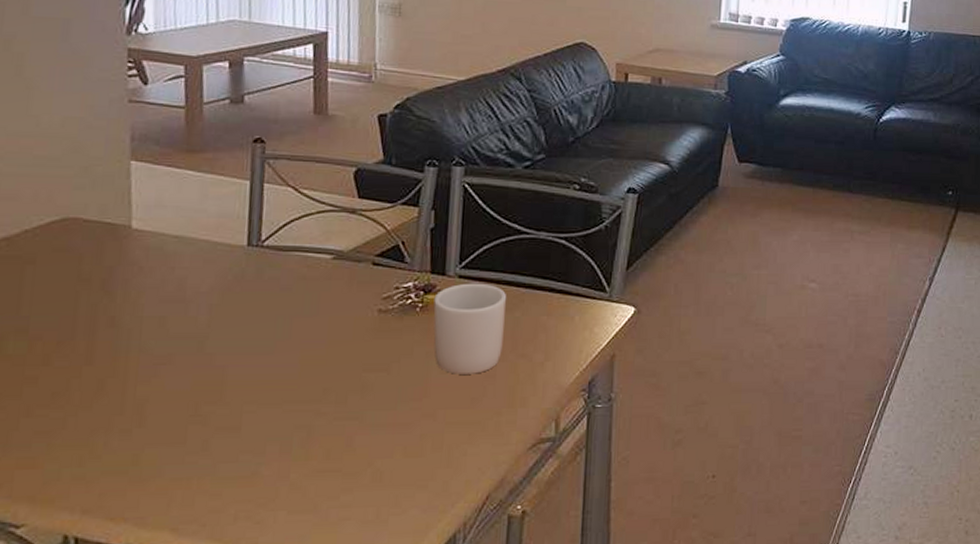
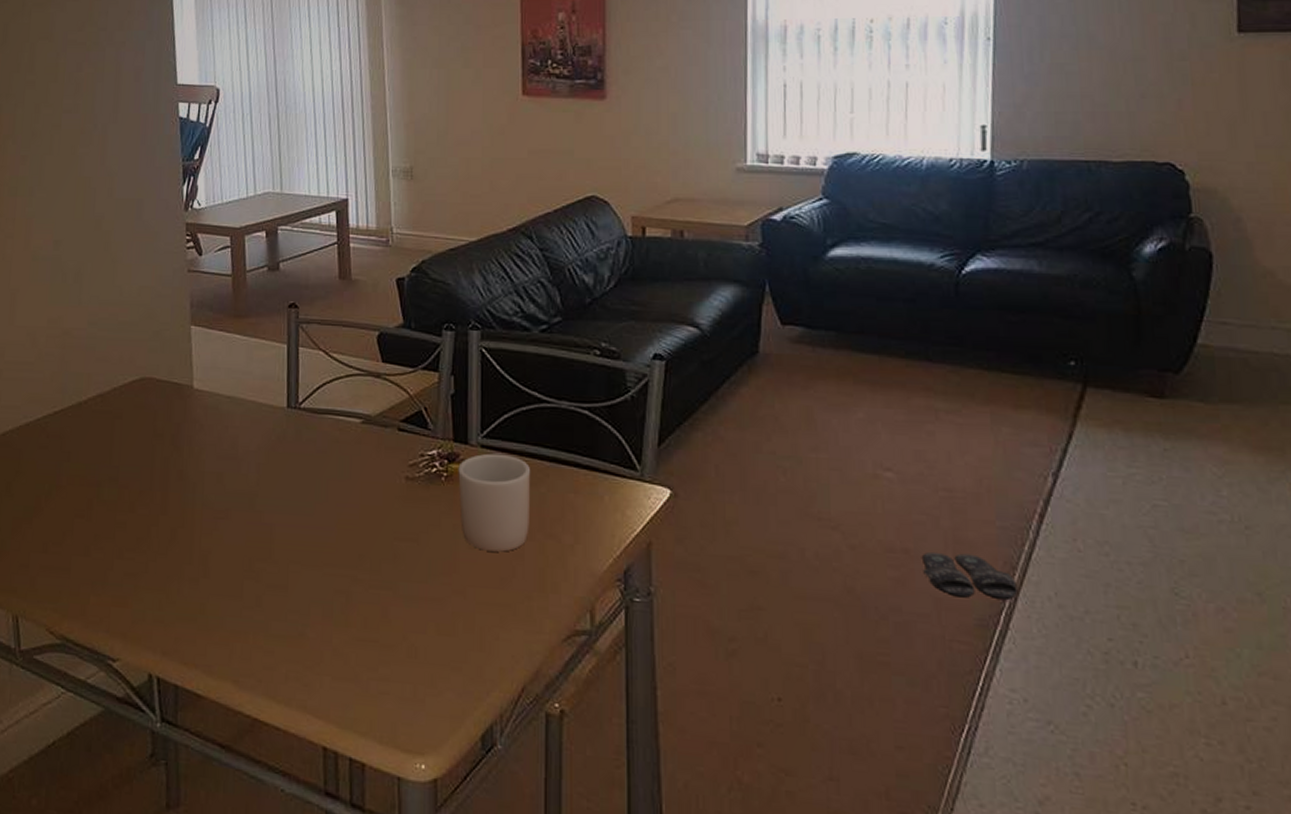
slippers: none [832,344,898,379] -> present [922,551,1018,599]

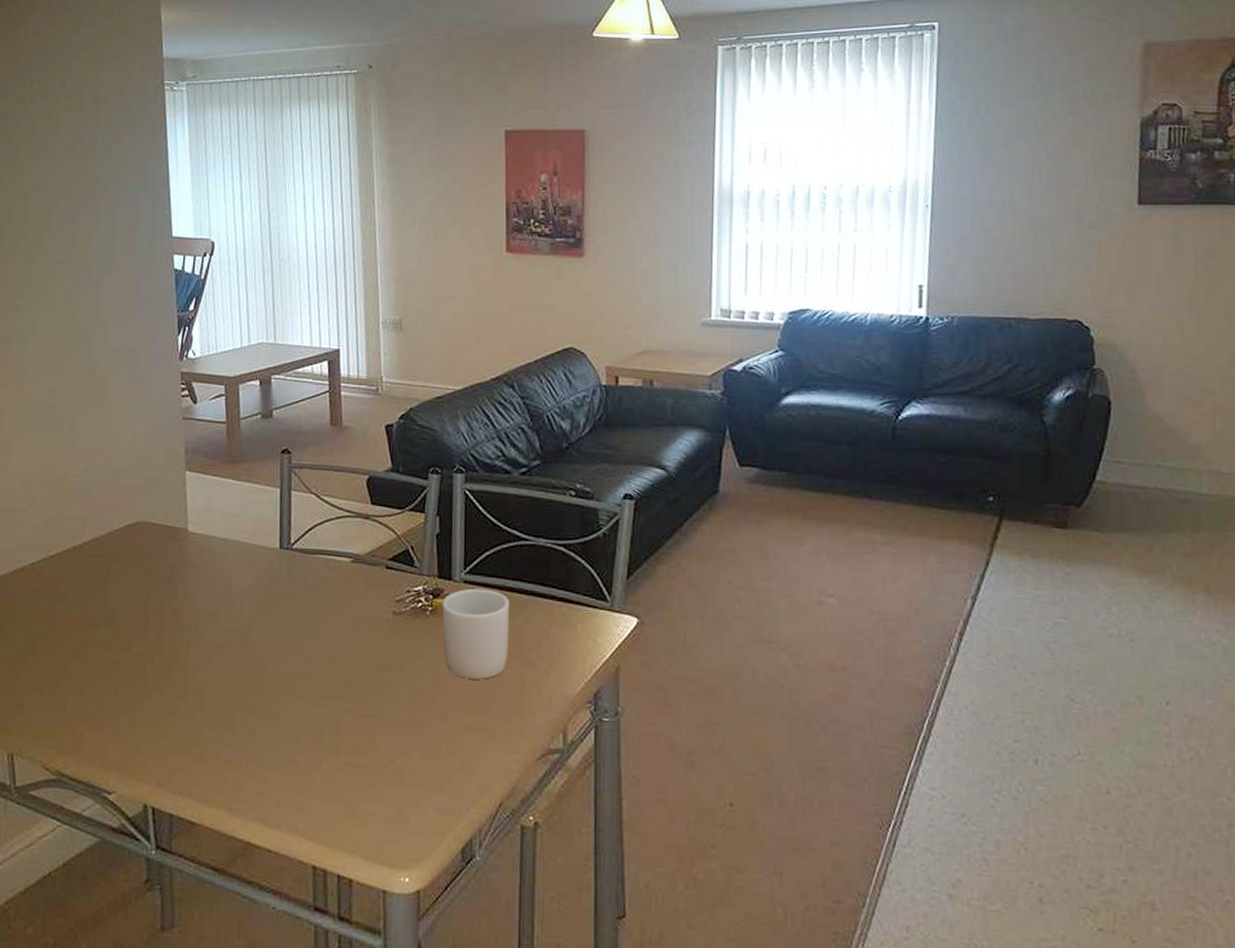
slippers: present [922,551,1018,599] -> none [859,668,939,709]

